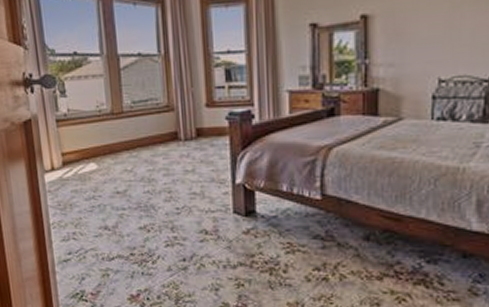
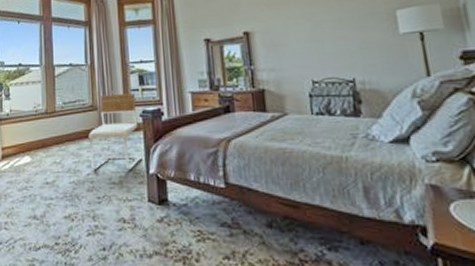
chair: none [164,91,227,179] -> present [88,93,142,170]

